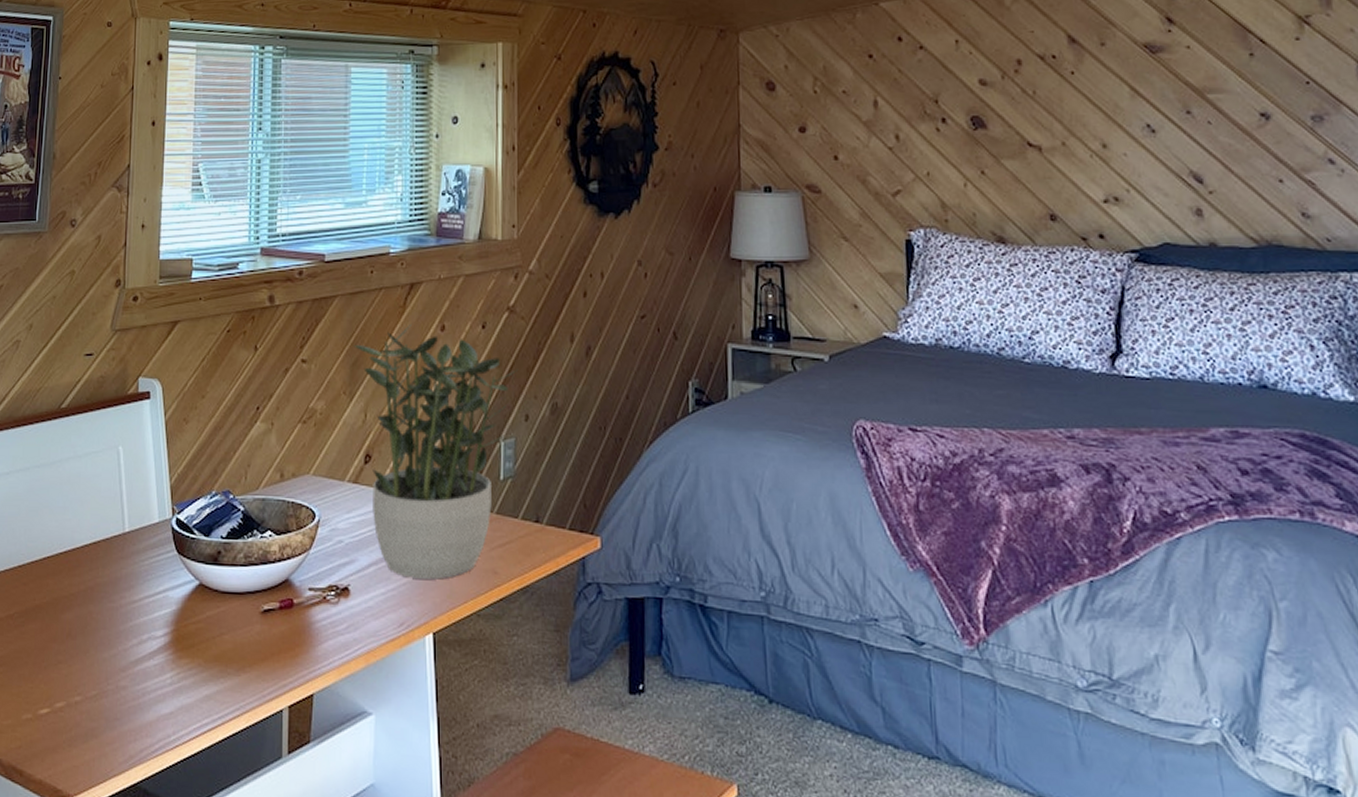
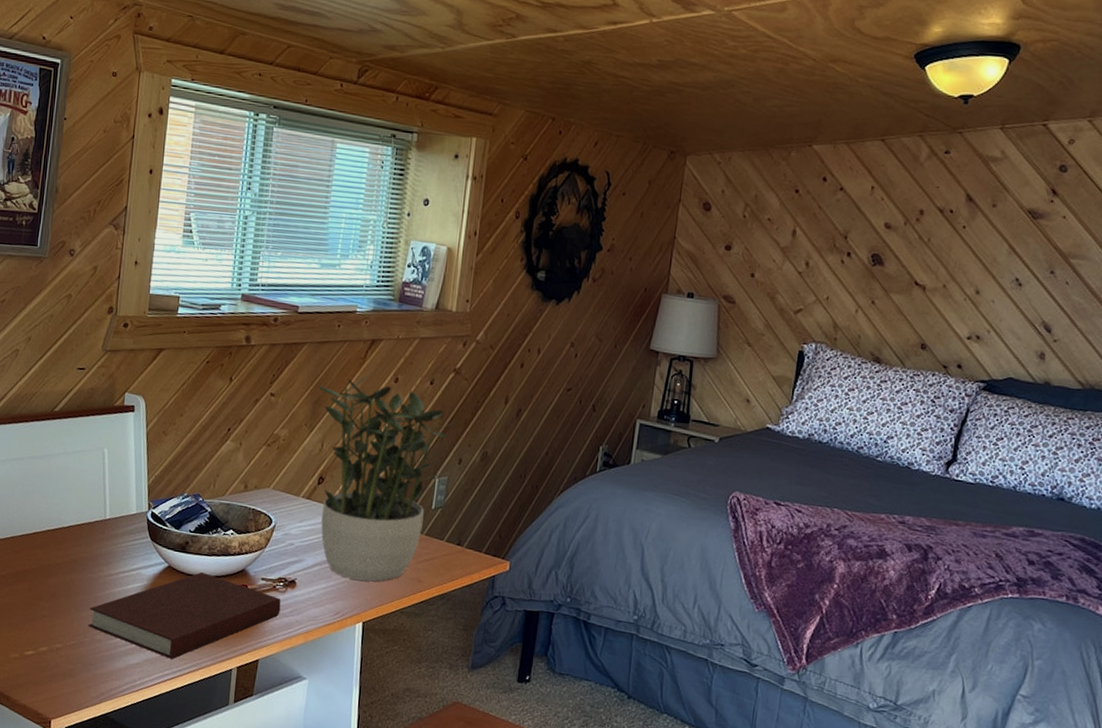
notebook: none [110,588,334,703] -> present [88,572,281,659]

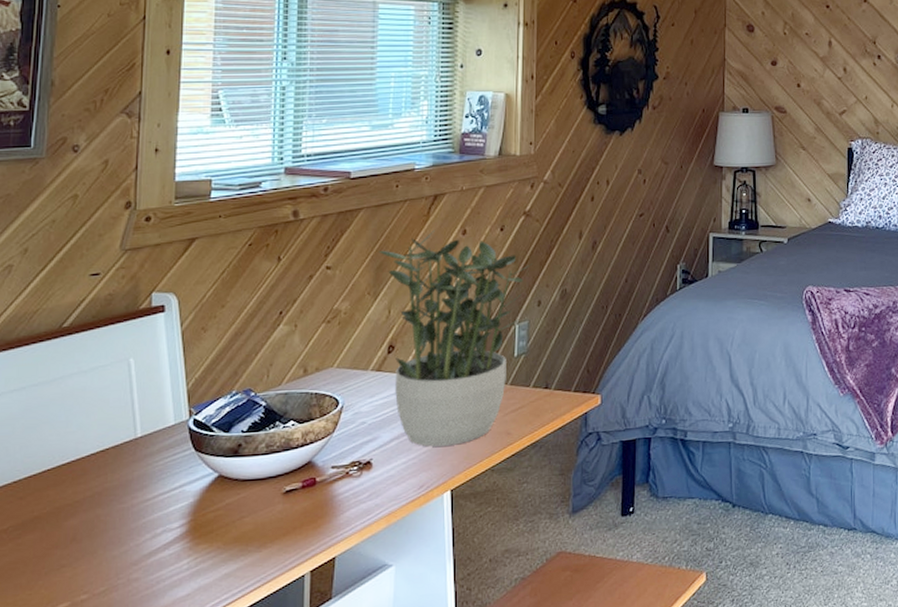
notebook: present [88,572,281,659] -> none [121,474,357,581]

